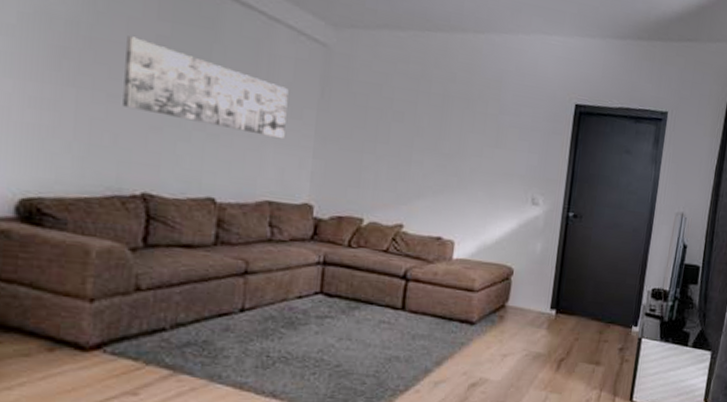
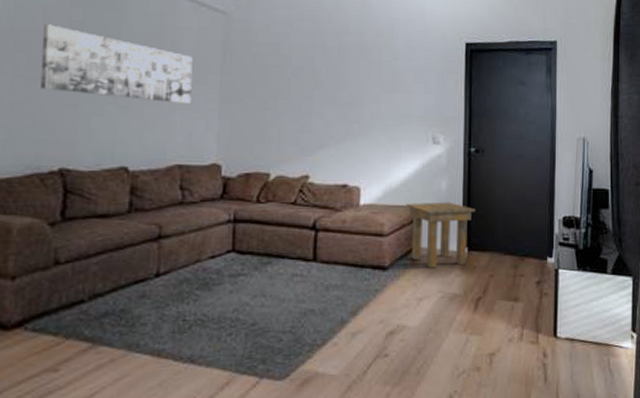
side table: none [498,261,568,328] -> present [405,202,476,269]

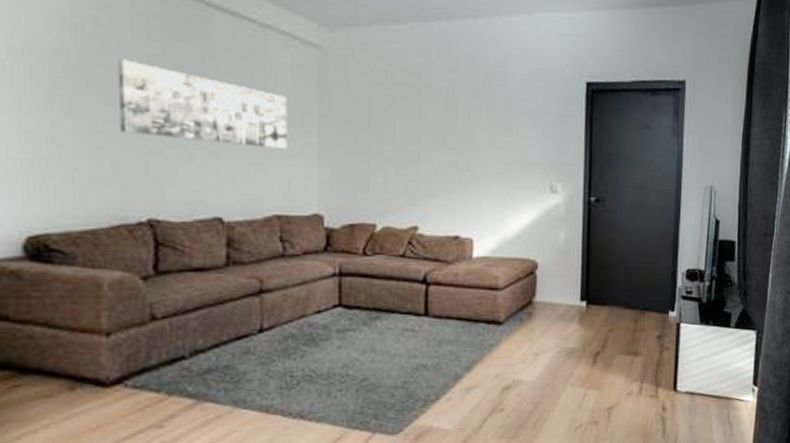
side table: present [405,202,476,269] -> none [521,254,595,323]

